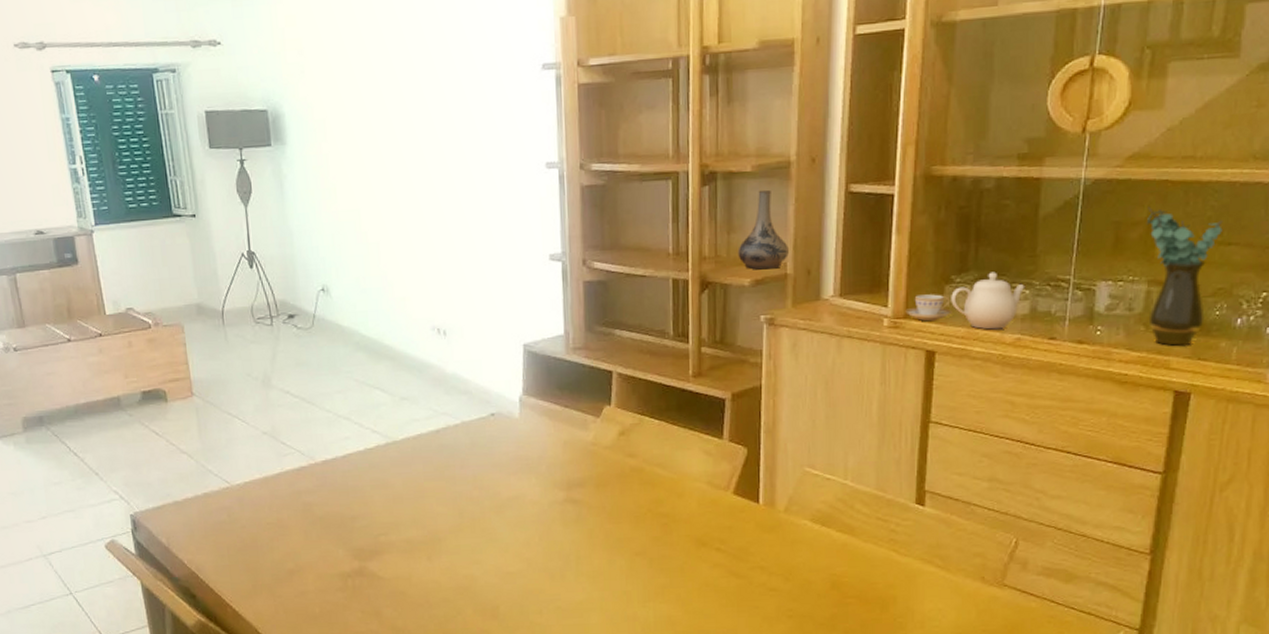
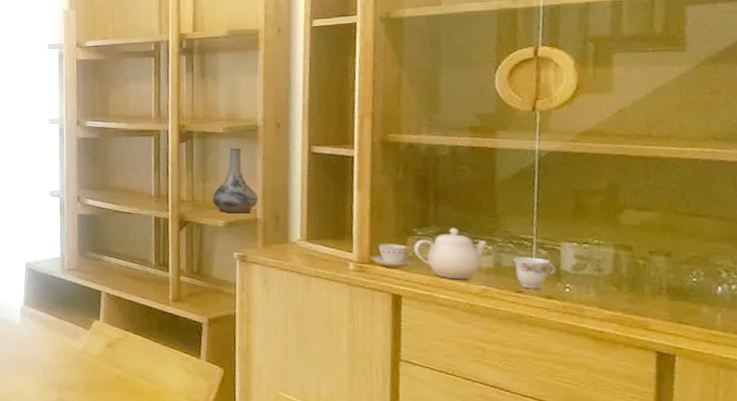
teacup: none [1048,299,1090,335] -> present [512,257,556,289]
vase: present [1146,206,1223,346] -> none [606,177,689,308]

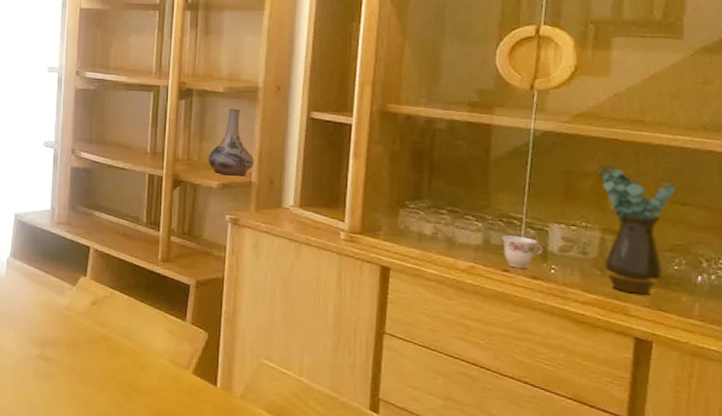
teacup: present [370,244,416,268] -> none [361,215,407,241]
teapot: present [414,228,488,280] -> none [405,202,478,256]
vase: none [606,177,689,308] -> present [597,160,676,295]

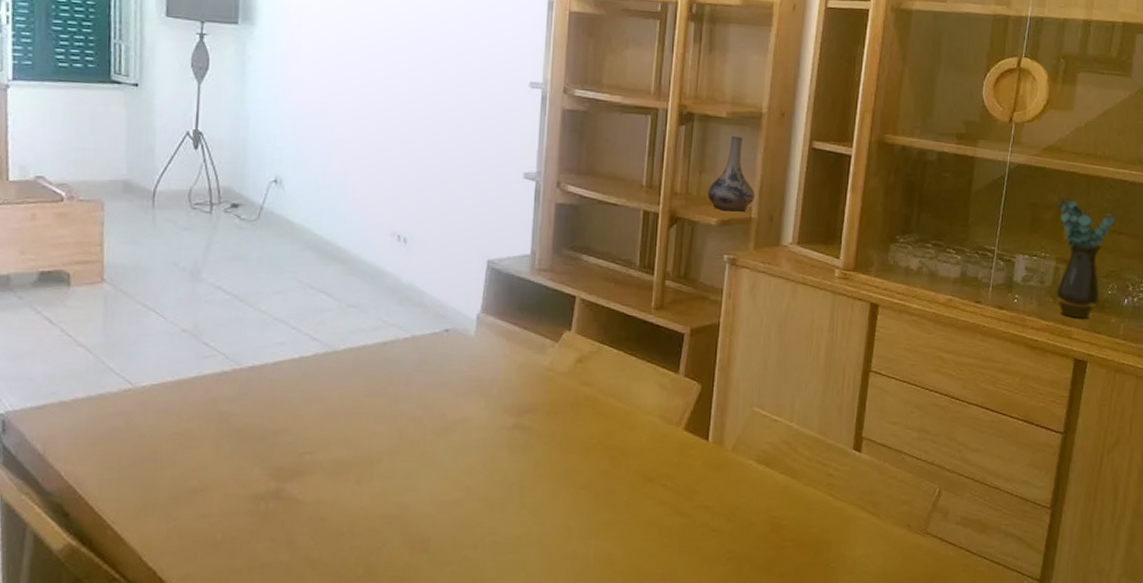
teacup: present [500,235,543,269] -> none [976,267,1009,300]

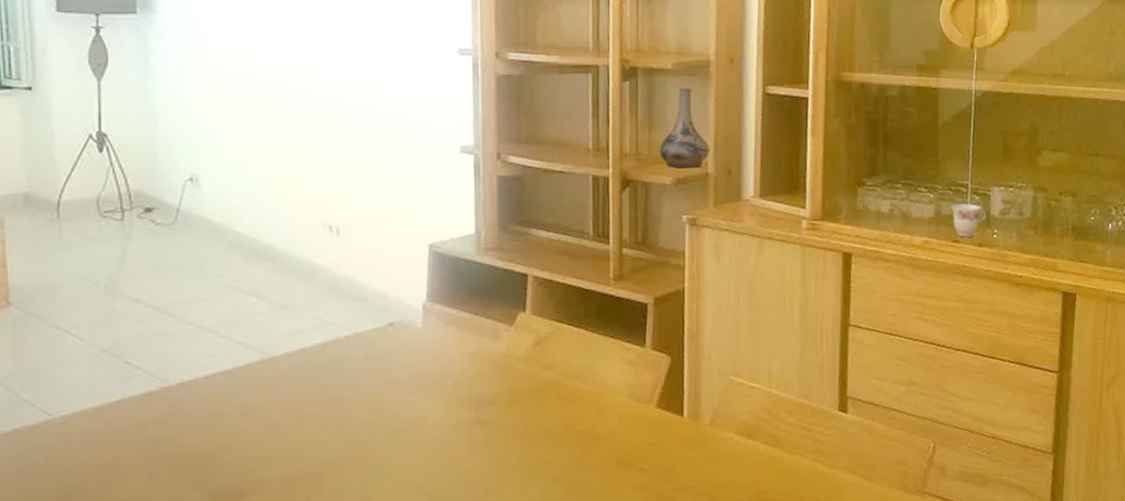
teacup: none [976,267,1009,300] -> present [950,203,987,238]
vase: present [1056,193,1116,318] -> none [1028,118,1091,249]

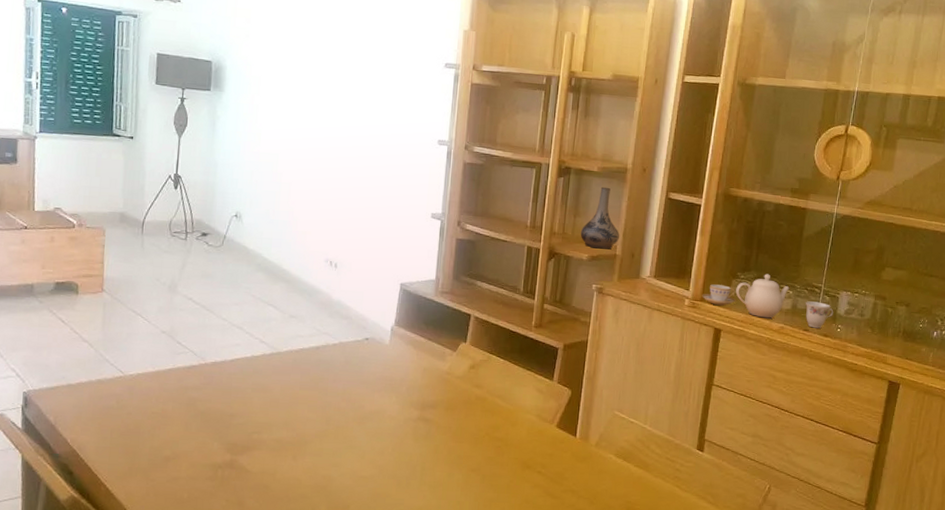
teacup: none [822,196,866,224] -> present [702,284,736,306]
teapot: none [864,176,930,232] -> present [736,274,790,319]

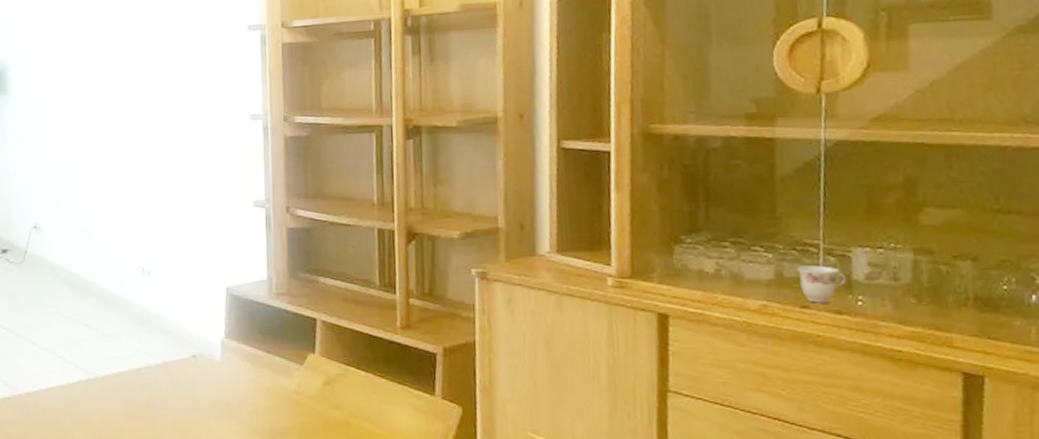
decorative vase: present [580,186,619,249] -> none [445,144,499,223]
teacup: present [702,284,736,306] -> none [631,254,685,283]
teapot: present [736,274,790,319] -> none [682,233,767,294]

